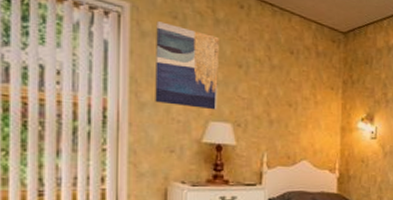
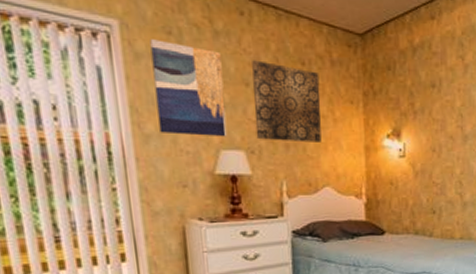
wall art: none [244,46,305,121] -> present [252,60,322,143]

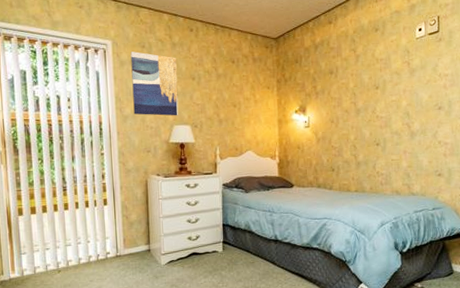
wall art: present [252,60,322,143] -> none [197,61,246,118]

